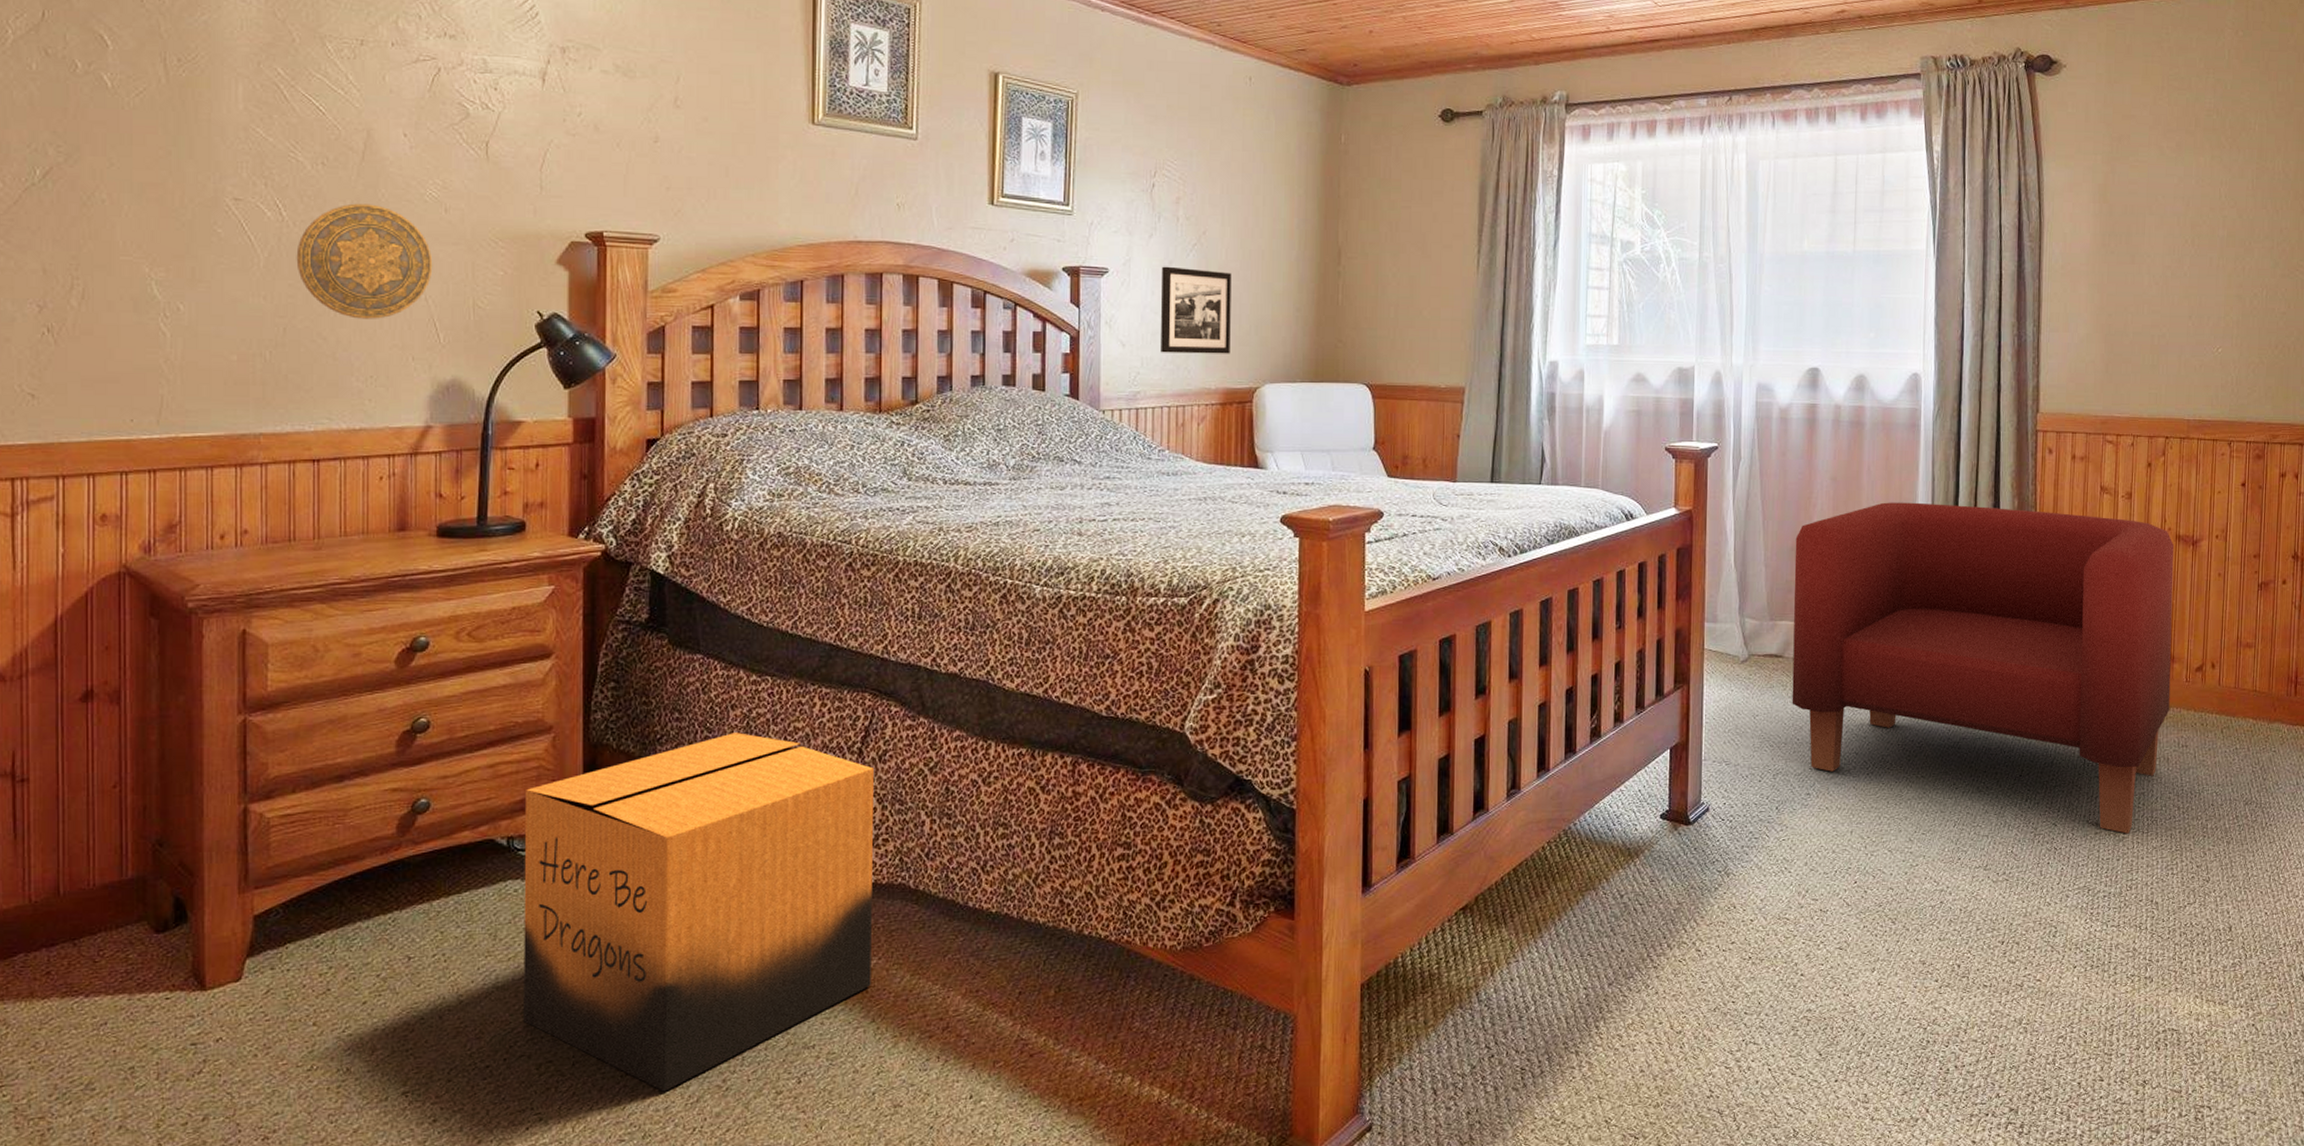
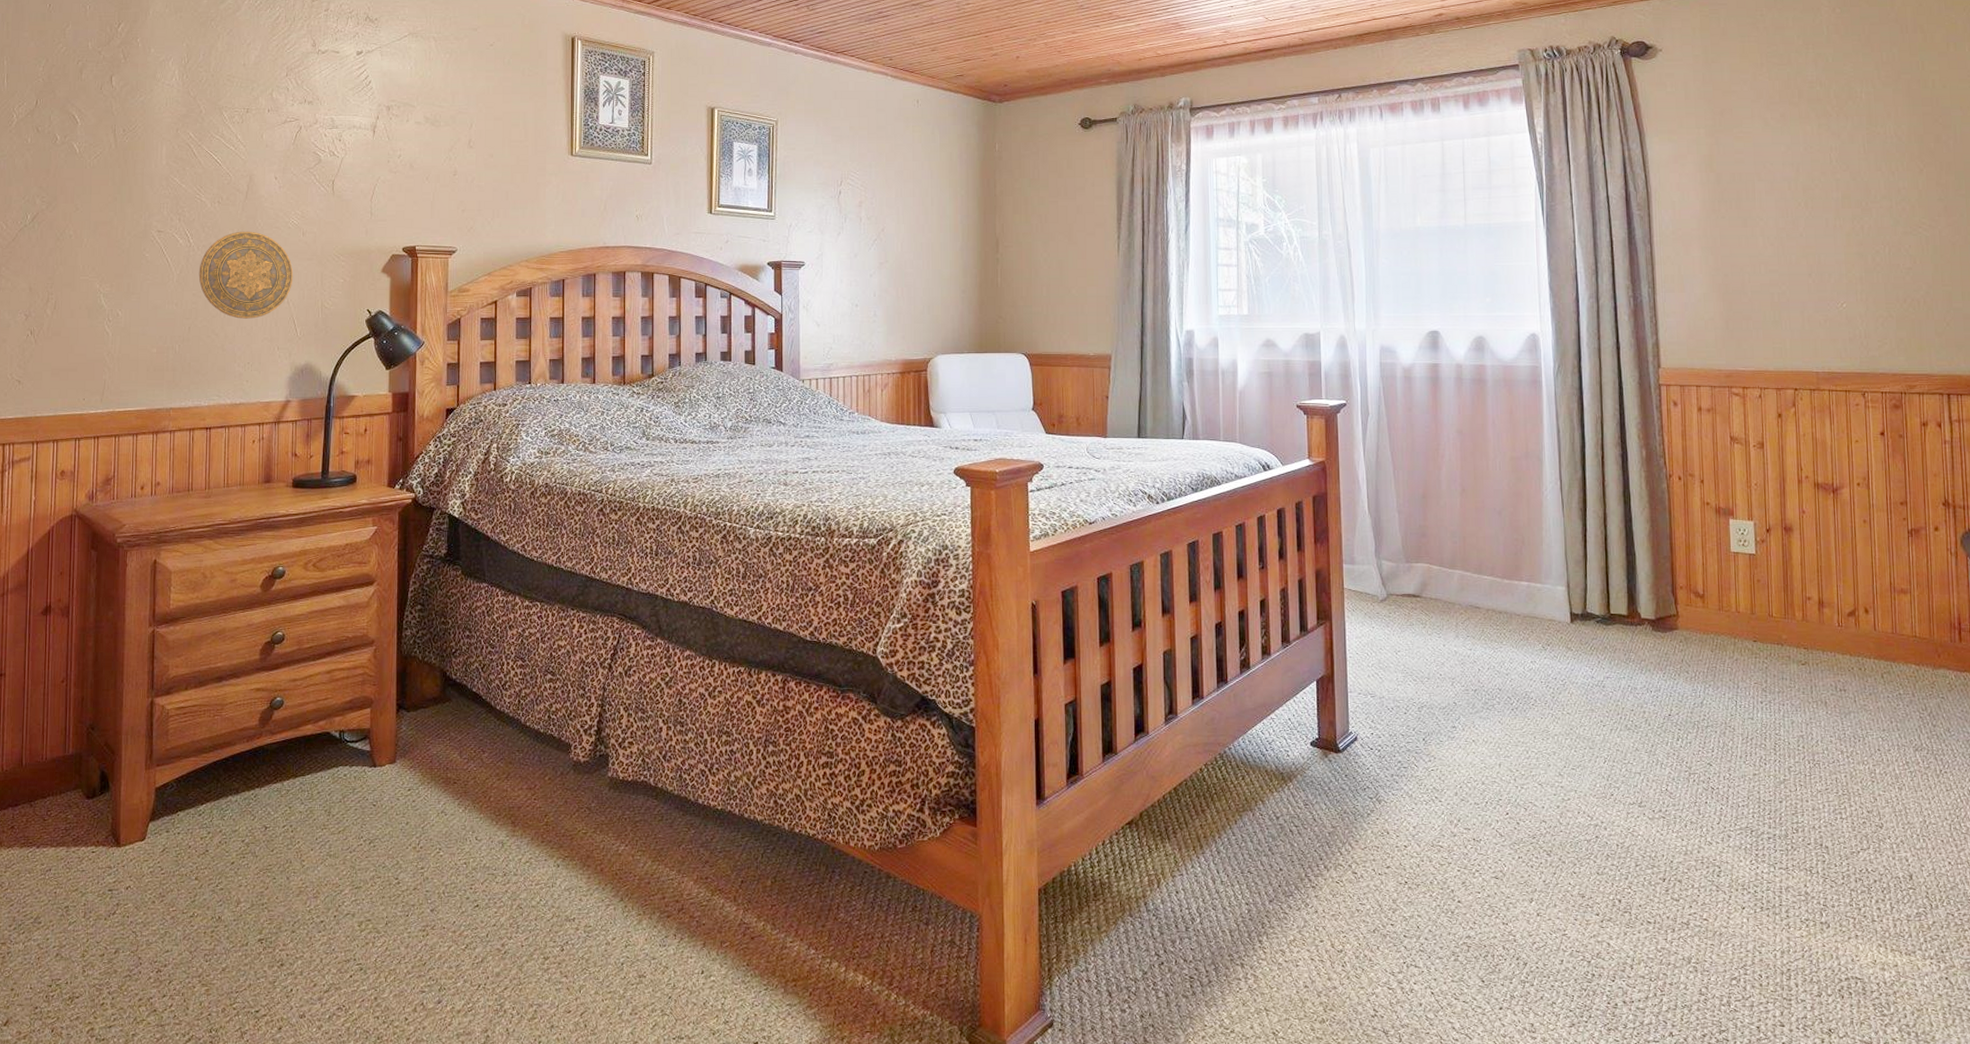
cardboard box: present [523,733,874,1092] -> none [349,649,621,952]
picture frame: present [1161,266,1232,354] -> none [849,258,907,331]
armchair: present [1792,502,2174,834] -> none [1426,453,1823,776]

